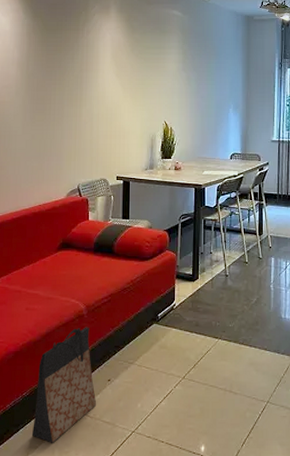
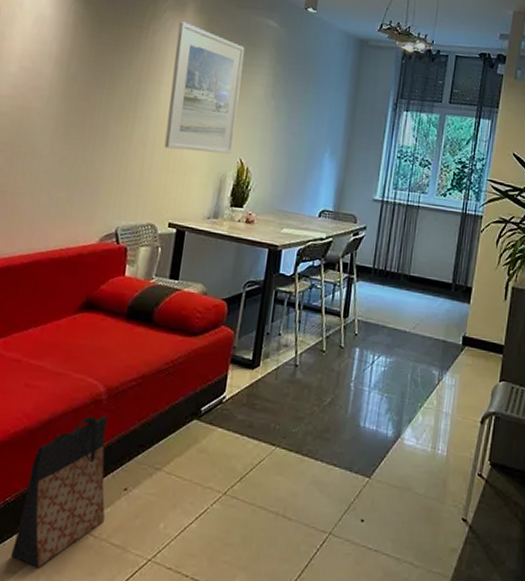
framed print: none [105,21,158,120] -> present [164,21,245,154]

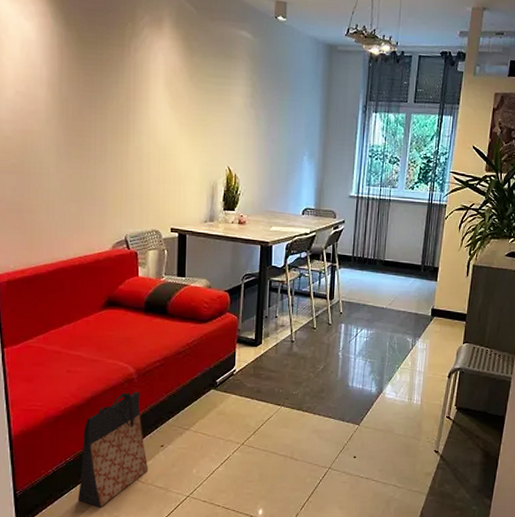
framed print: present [164,21,245,154] -> none [157,37,222,163]

